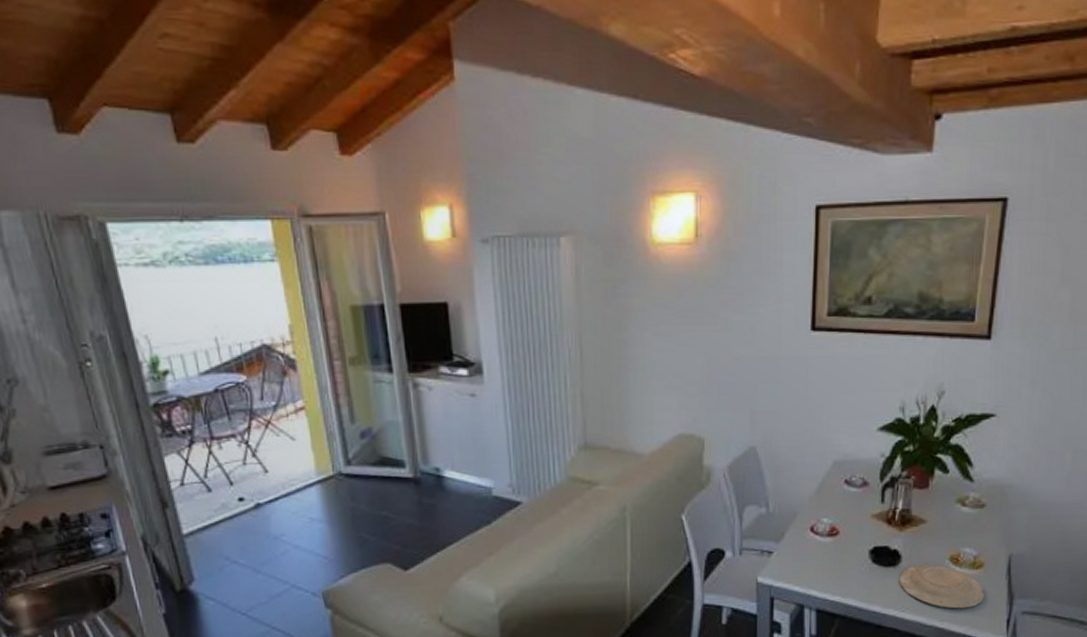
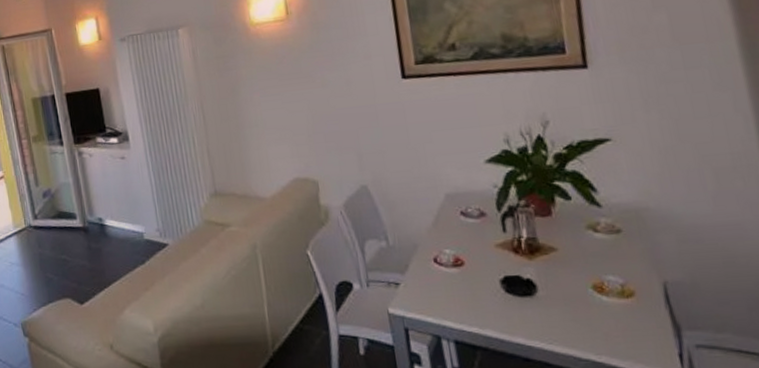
plate: present [899,564,985,609] -> none [538,293,644,342]

